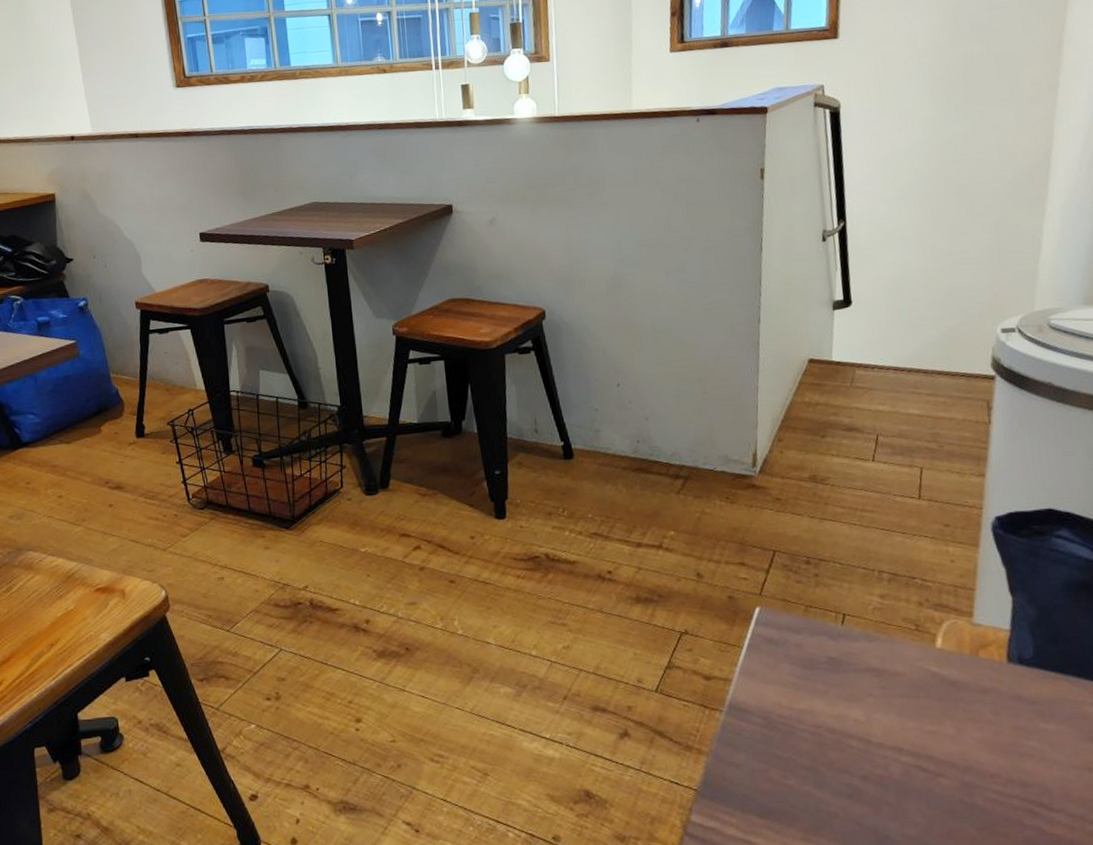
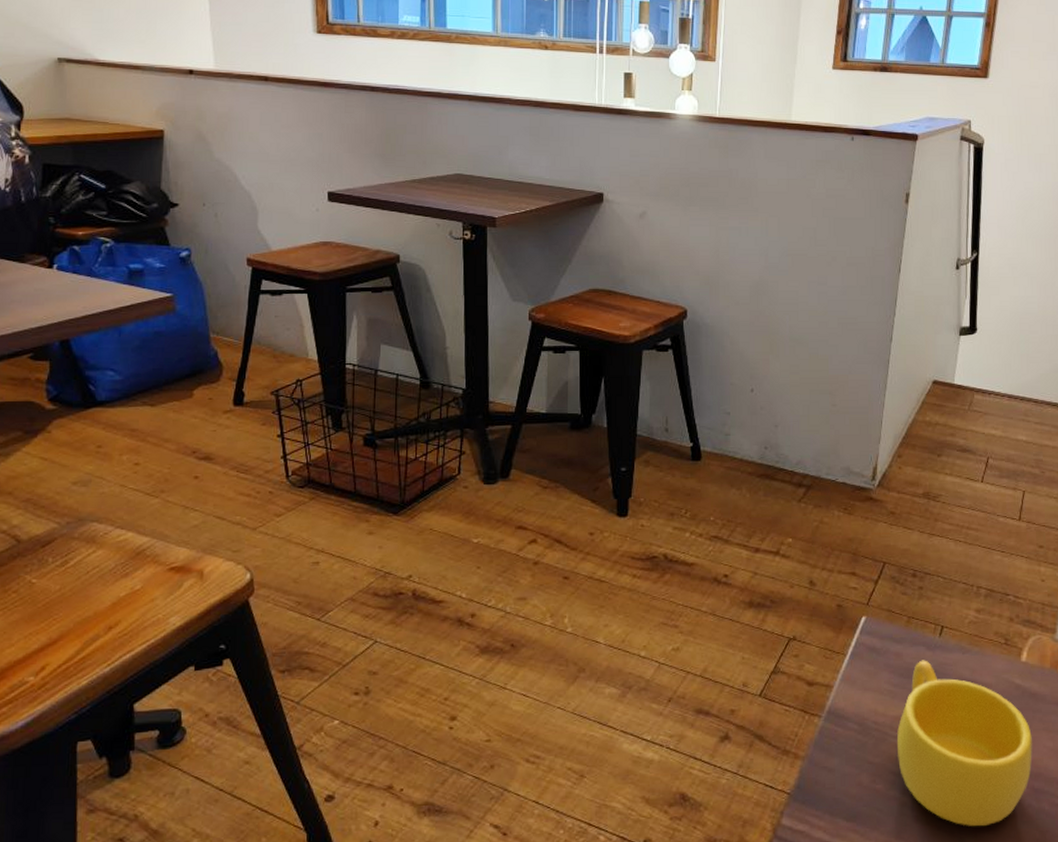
cup: none [805,650,959,824] -> present [896,660,1032,827]

